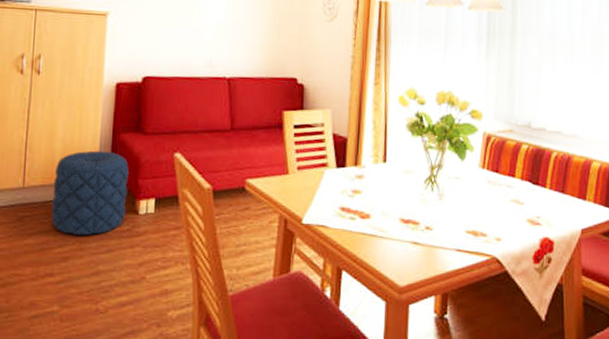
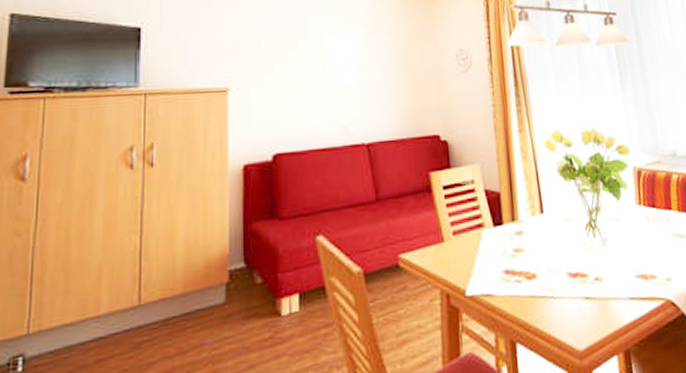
pouf: present [51,150,129,235] -> none [176,245,266,356]

